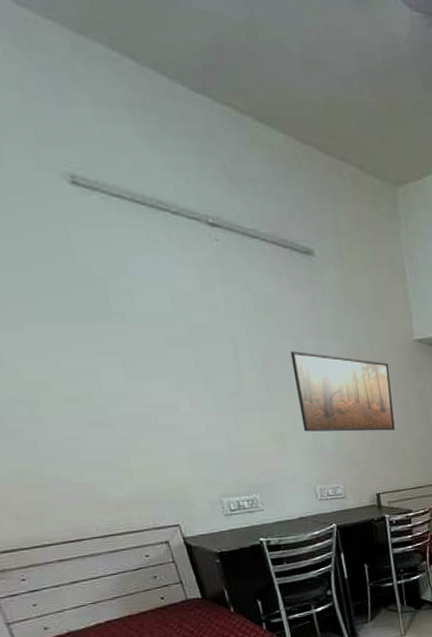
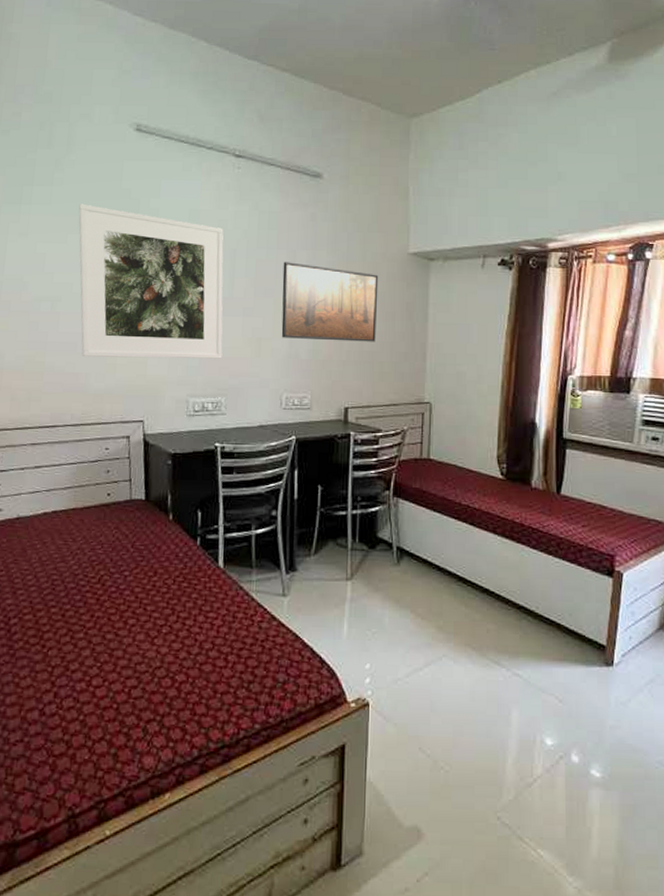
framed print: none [25,282,247,464] -> present [78,204,224,359]

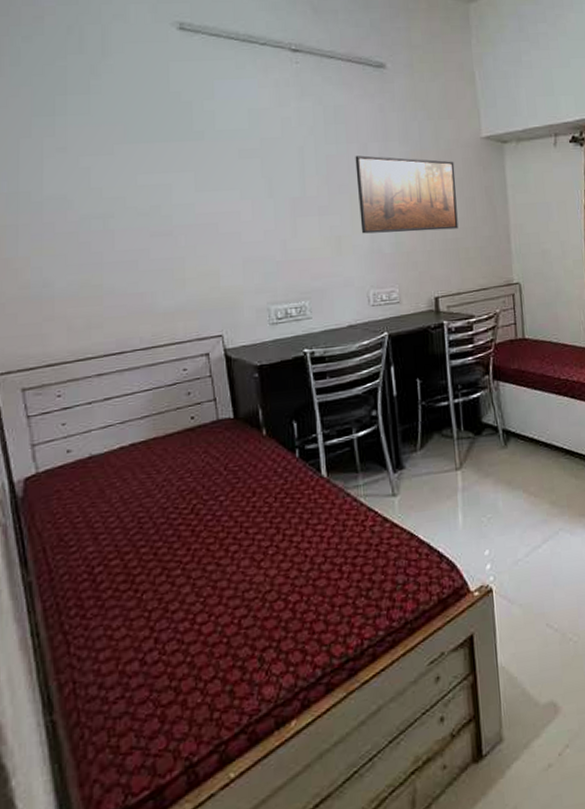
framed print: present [78,204,224,359] -> none [123,111,301,274]

